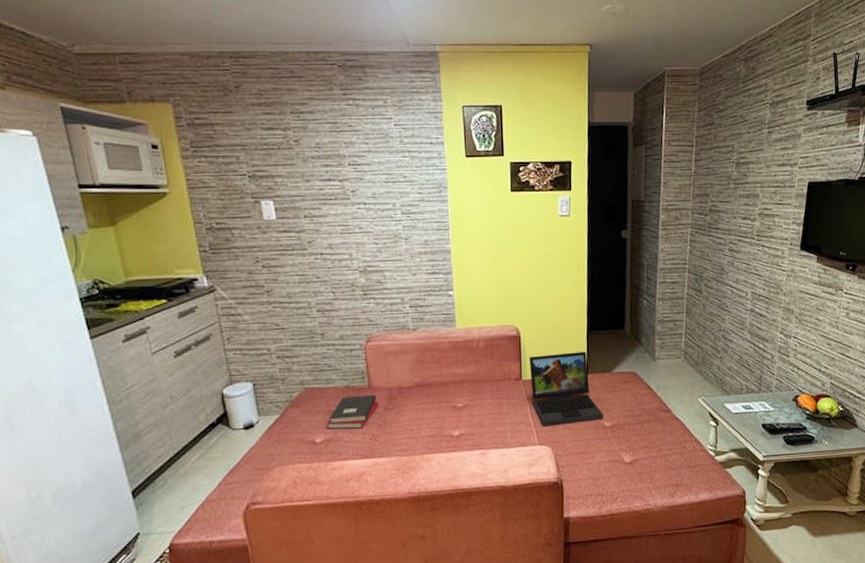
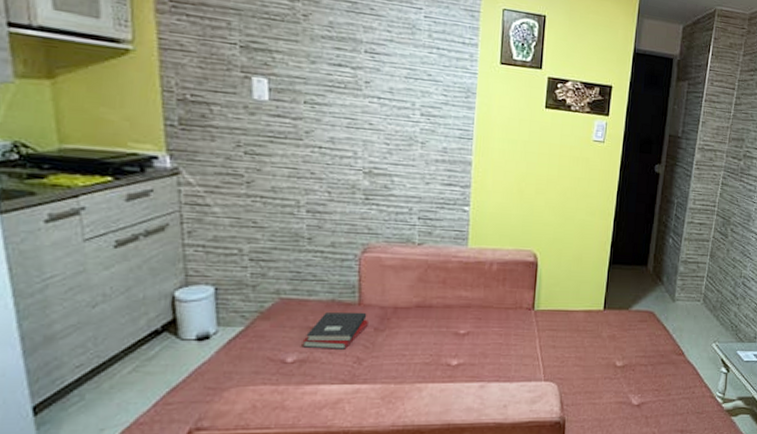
laptop: present [528,351,603,427] -> none [542,285,616,361]

